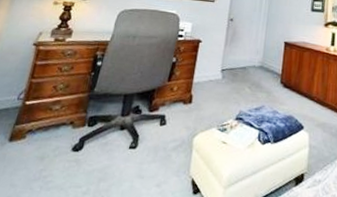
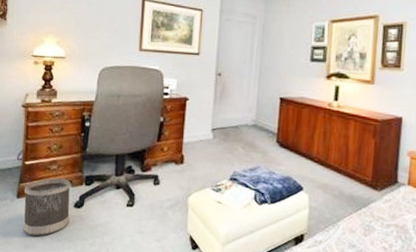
wastebasket: none [8,119,73,185] -> present [23,178,71,236]

